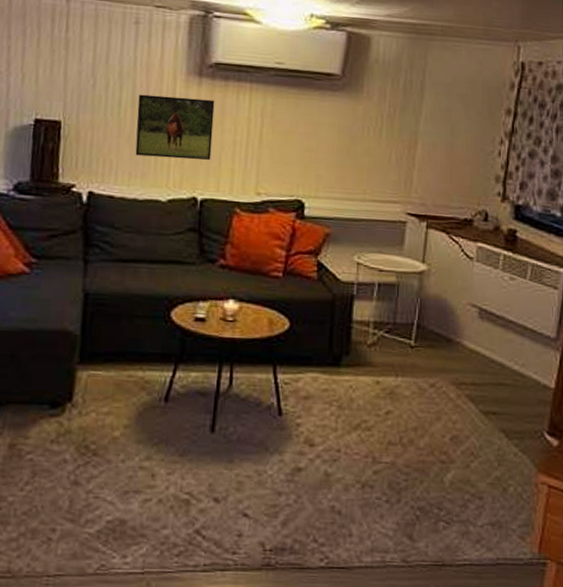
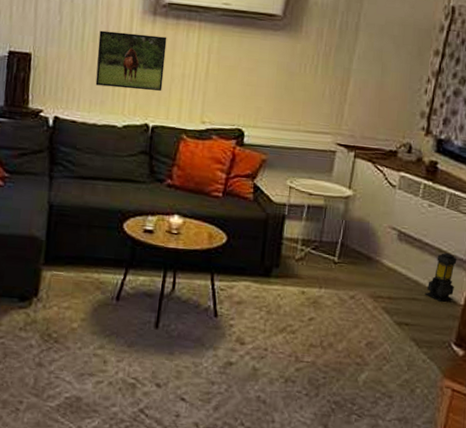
lantern: none [512,331,544,387] -> present [425,253,457,303]

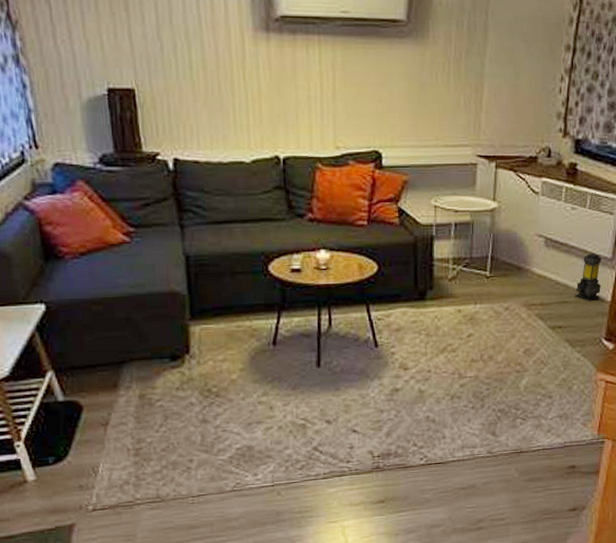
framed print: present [95,30,167,92] -> none [208,54,288,119]

